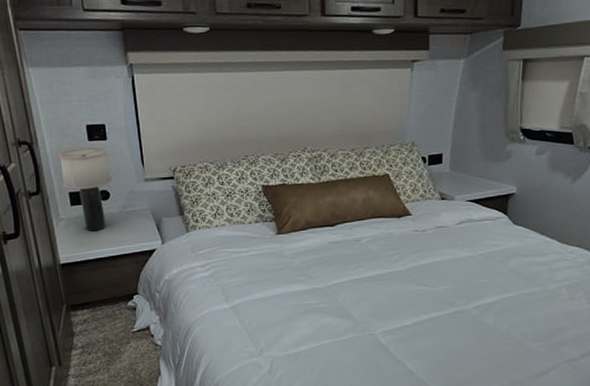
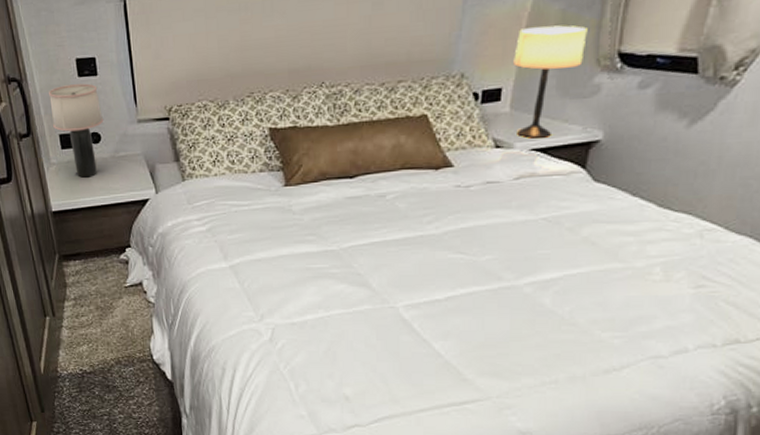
table lamp: none [449,107,498,192] -> present [513,25,588,139]

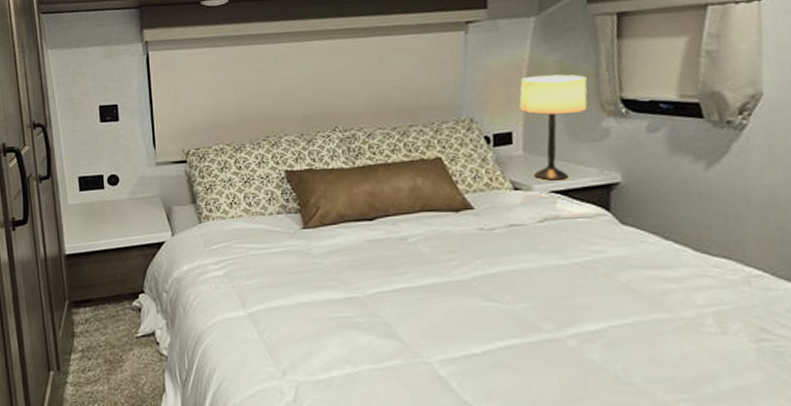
table lamp: present [49,83,104,178] -> none [71,128,123,220]

